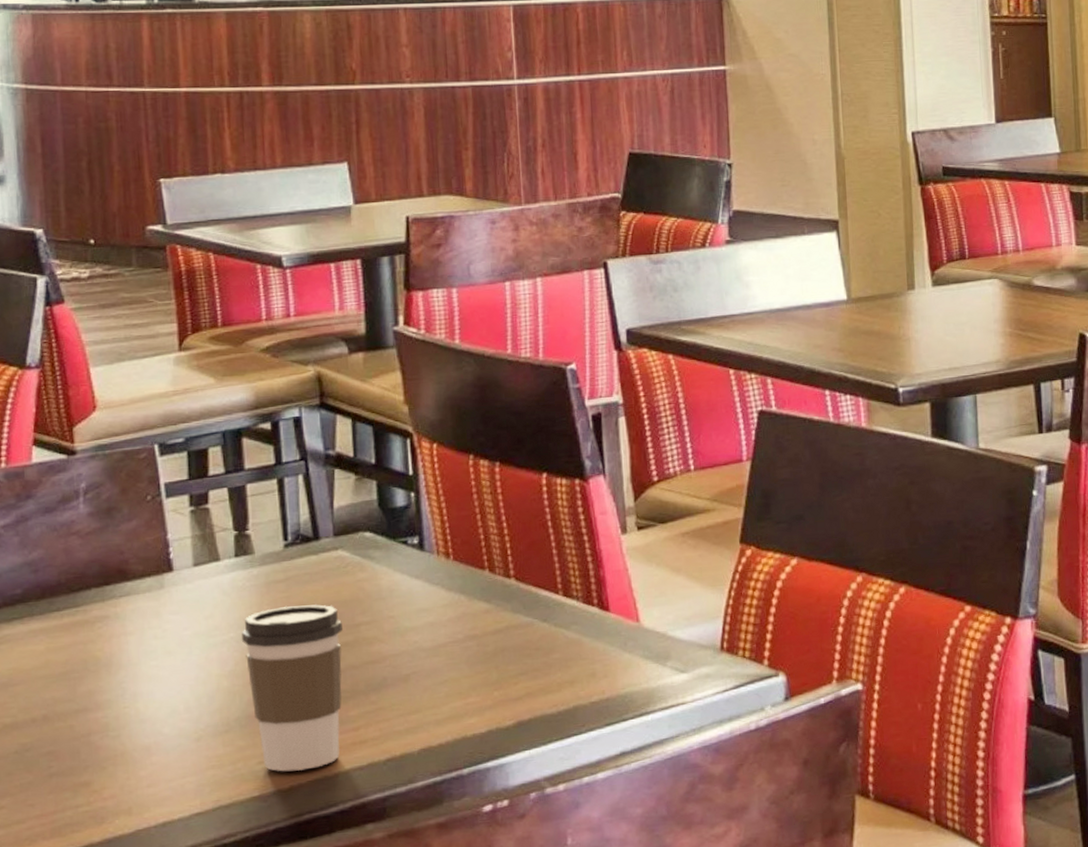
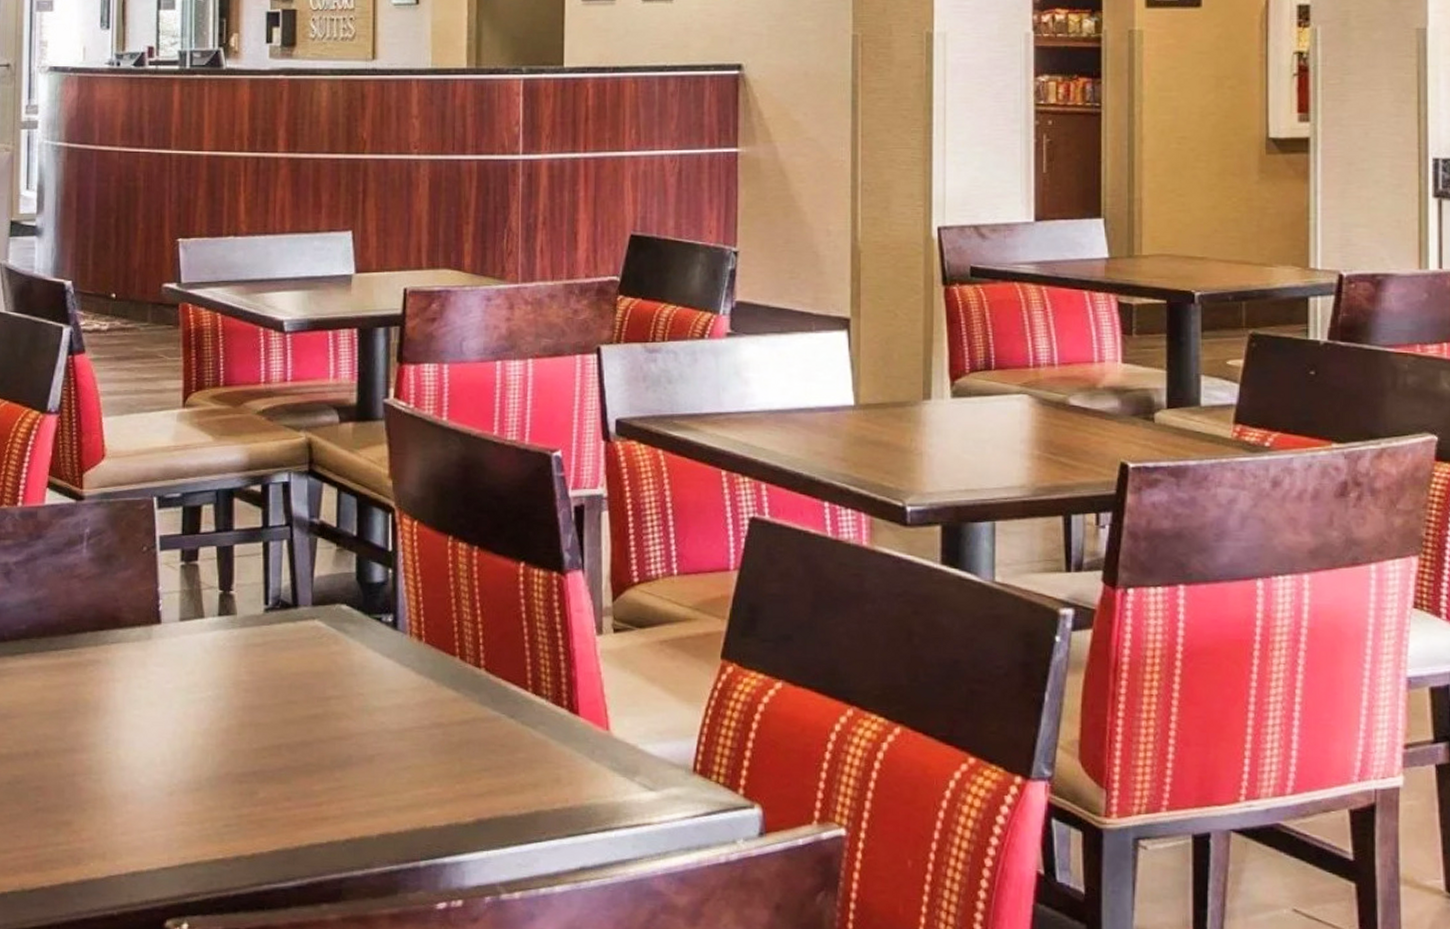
coffee cup: present [241,604,344,772] -> none [218,671,314,839]

